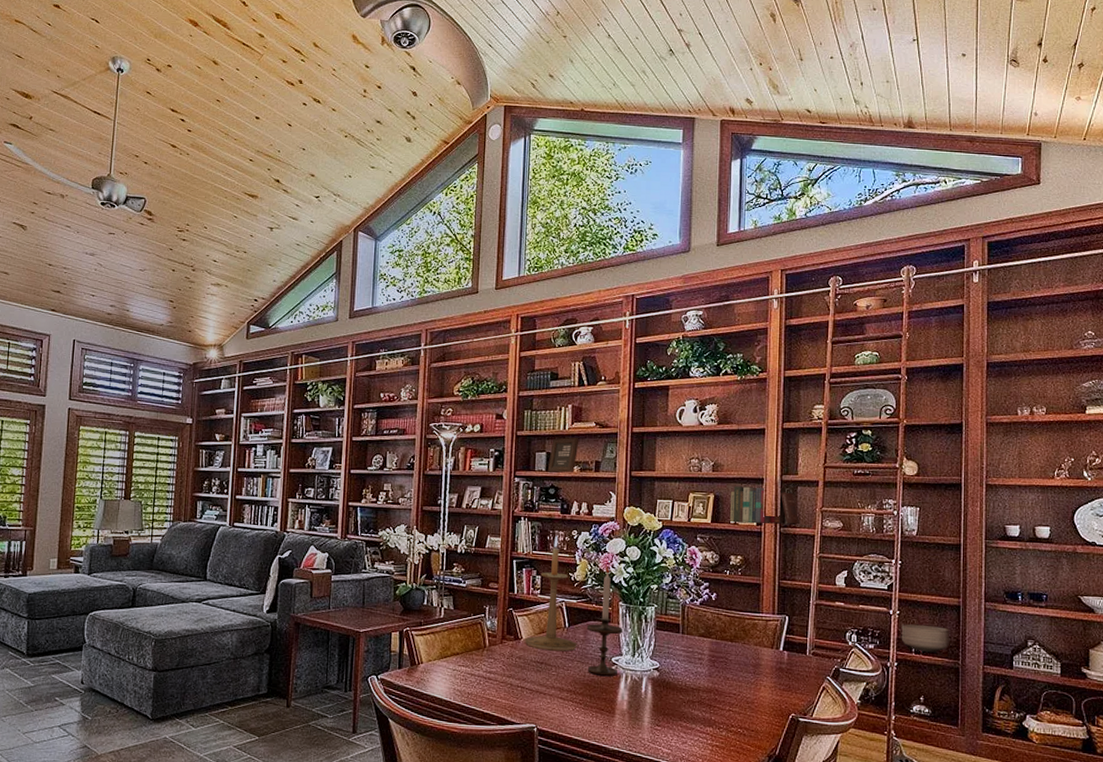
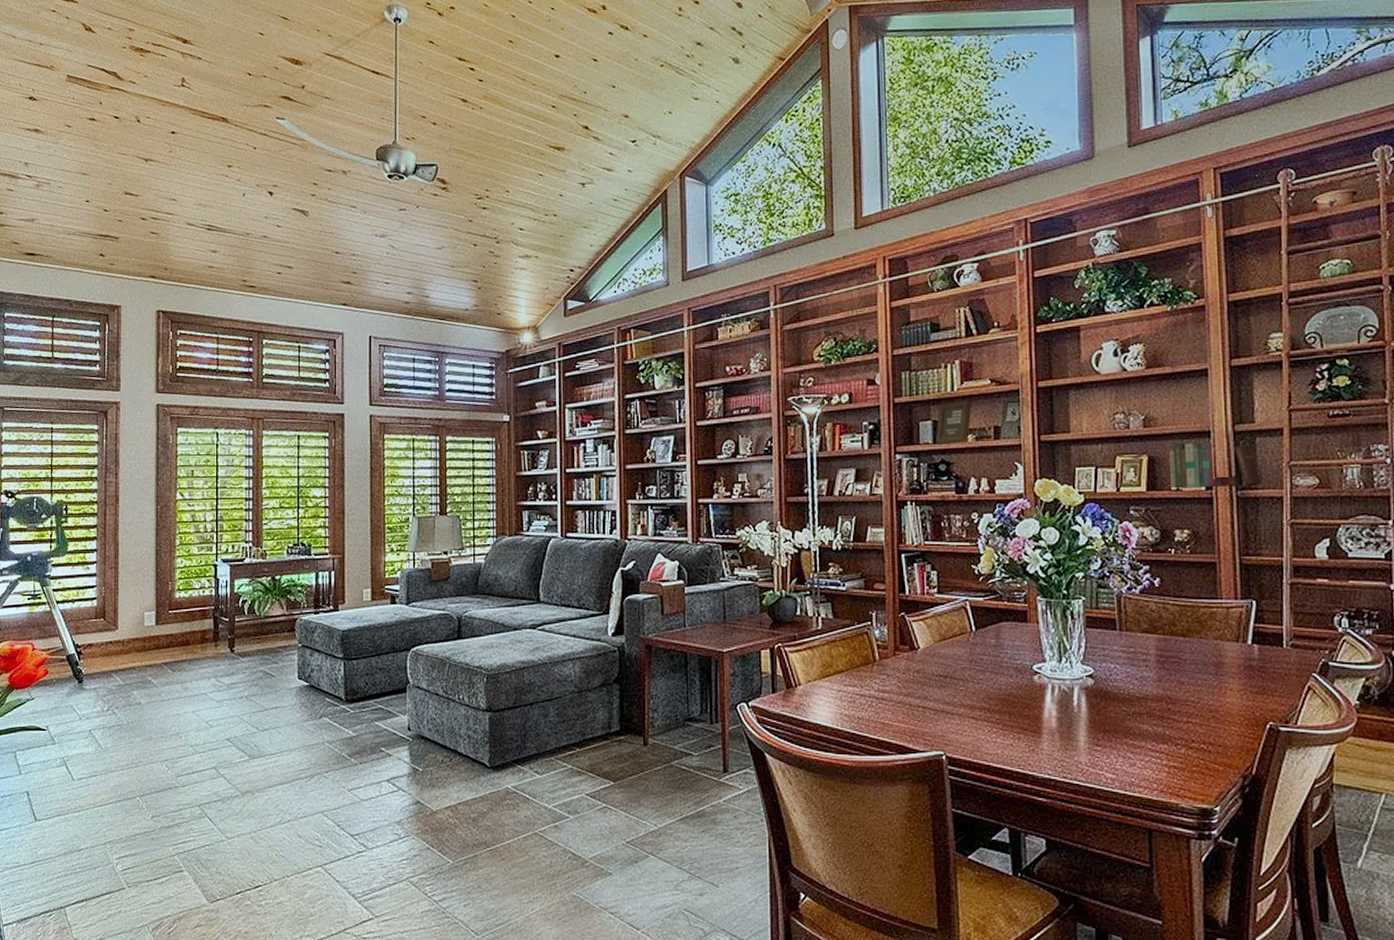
candlestick: present [524,535,577,652] -> none [922,521,988,661]
candlestick: present [587,563,622,677] -> none [999,550,1044,689]

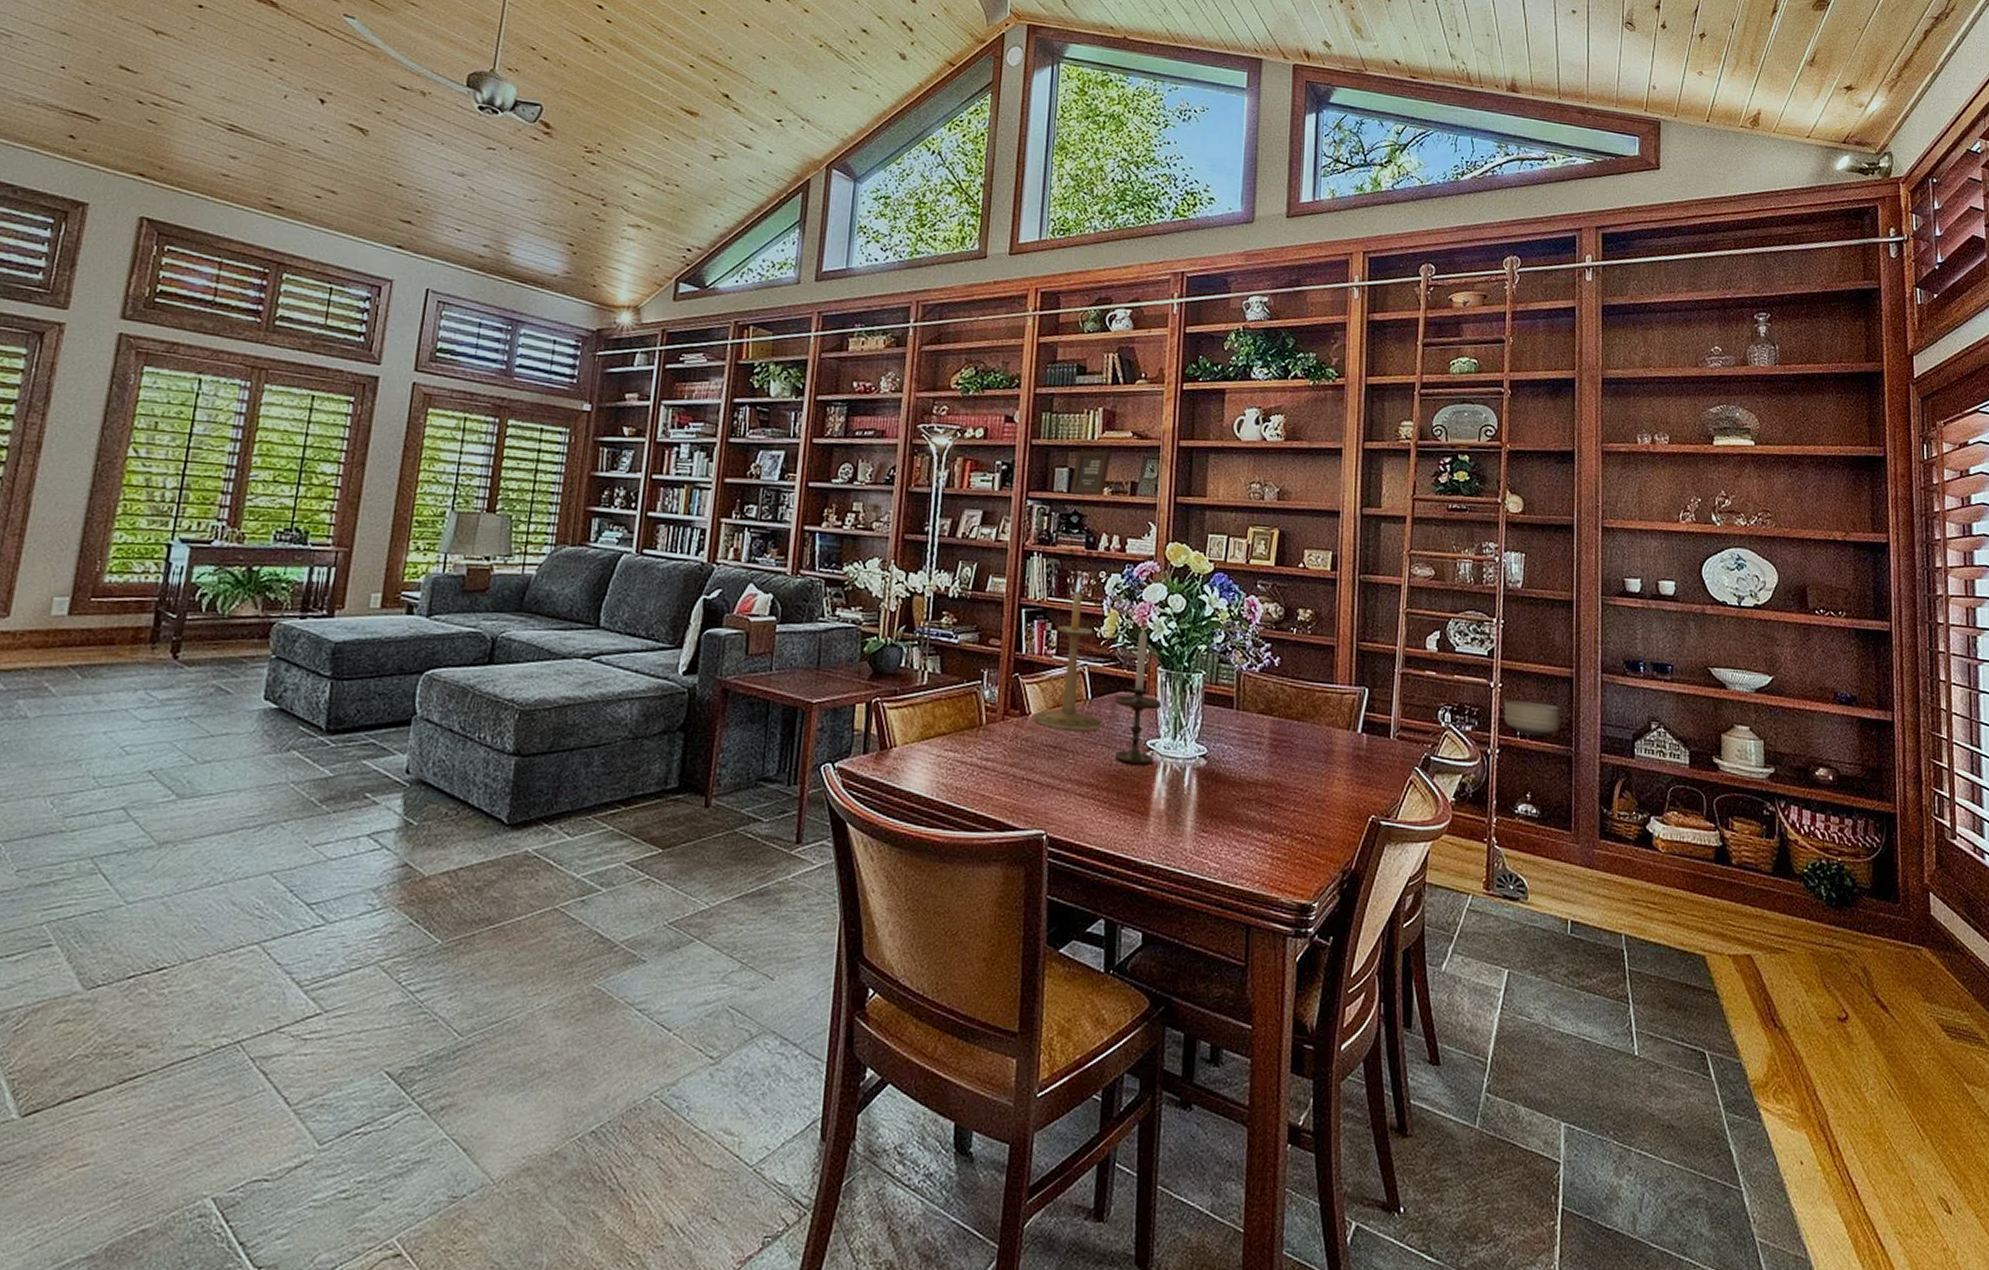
candlestick: none [922,521,988,661] -> present [1033,577,1102,732]
candlestick: none [999,550,1044,689] -> present [1114,615,1161,766]
books: present [1168,439,1263,489] -> none [1298,519,1384,571]

